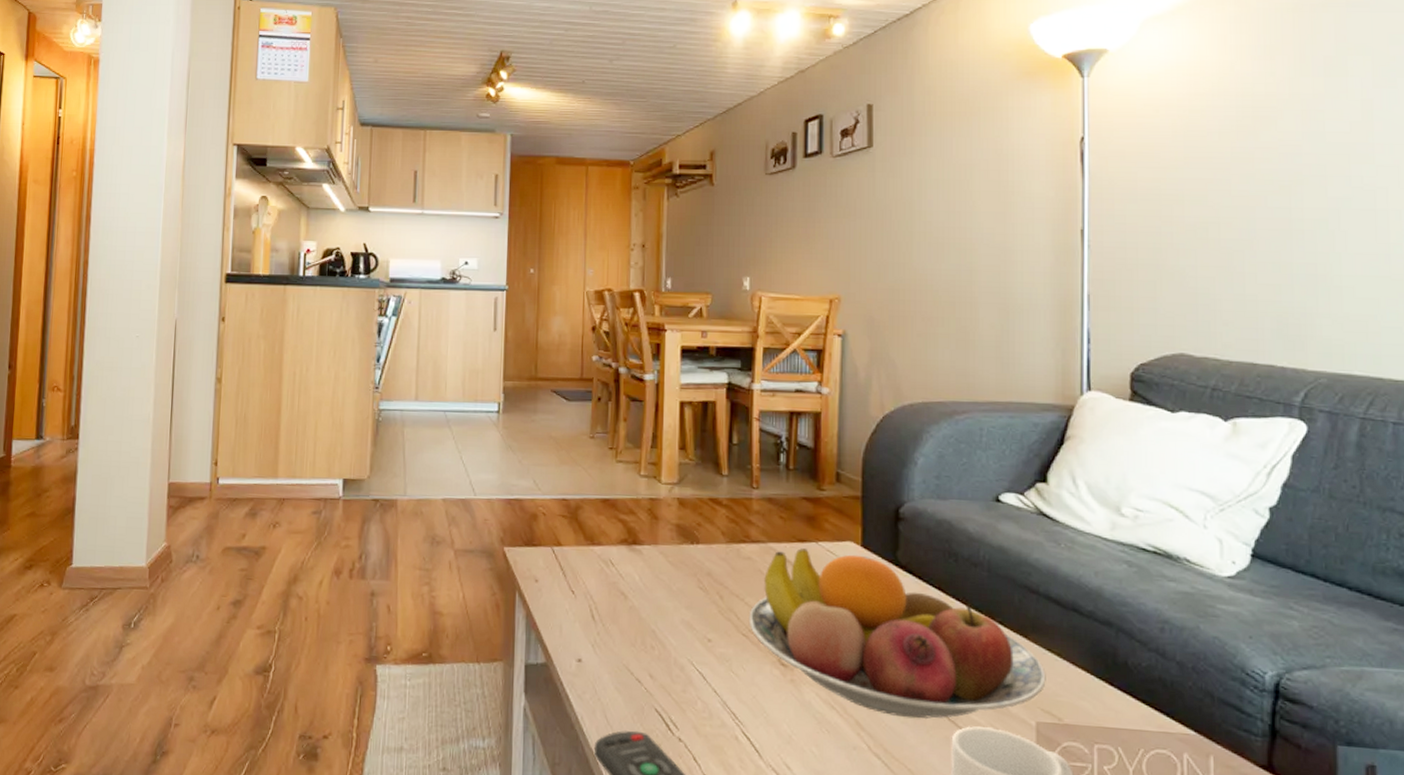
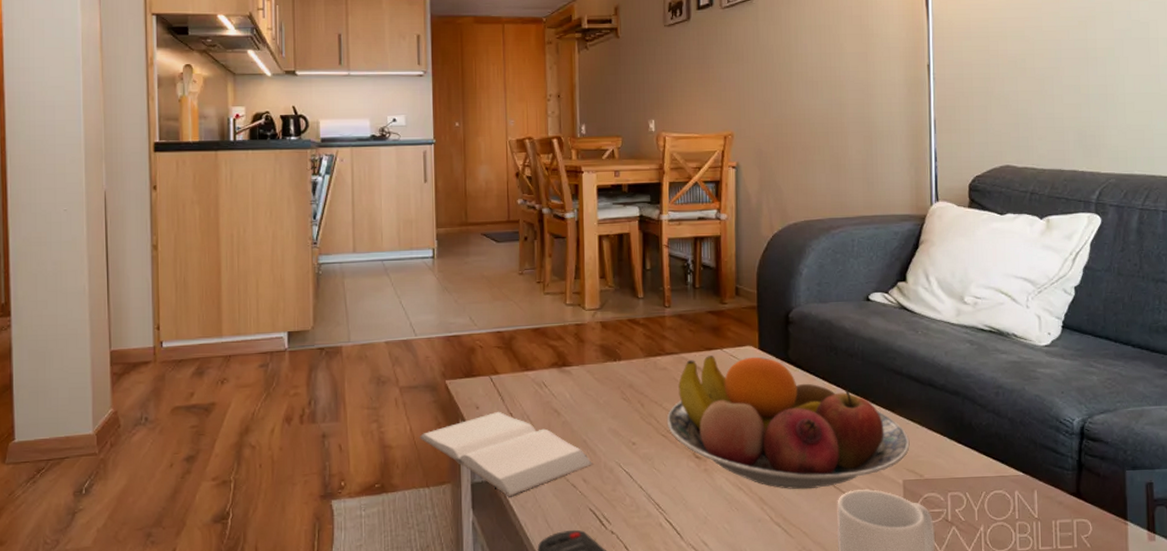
book: none [471,587,662,685] -> present [418,411,593,497]

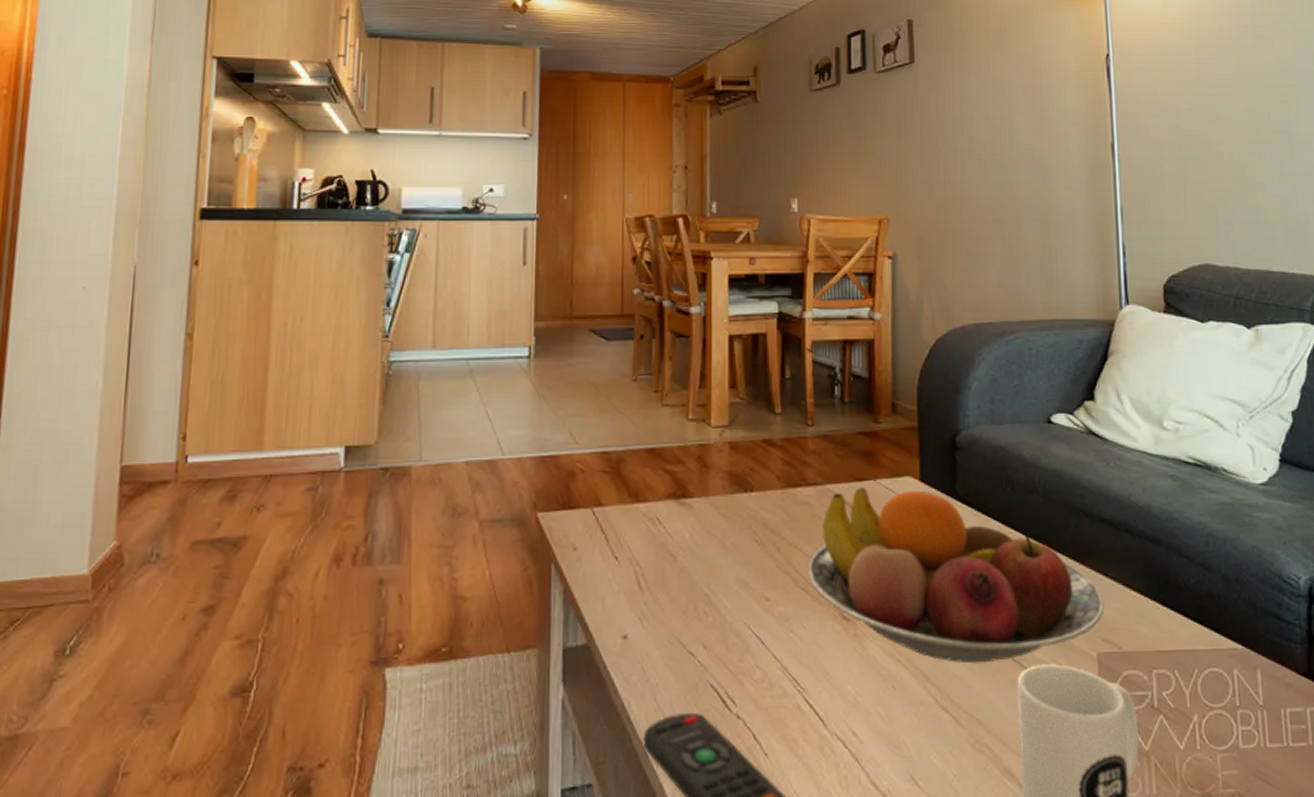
book: present [418,411,593,497] -> none [499,553,716,667]

